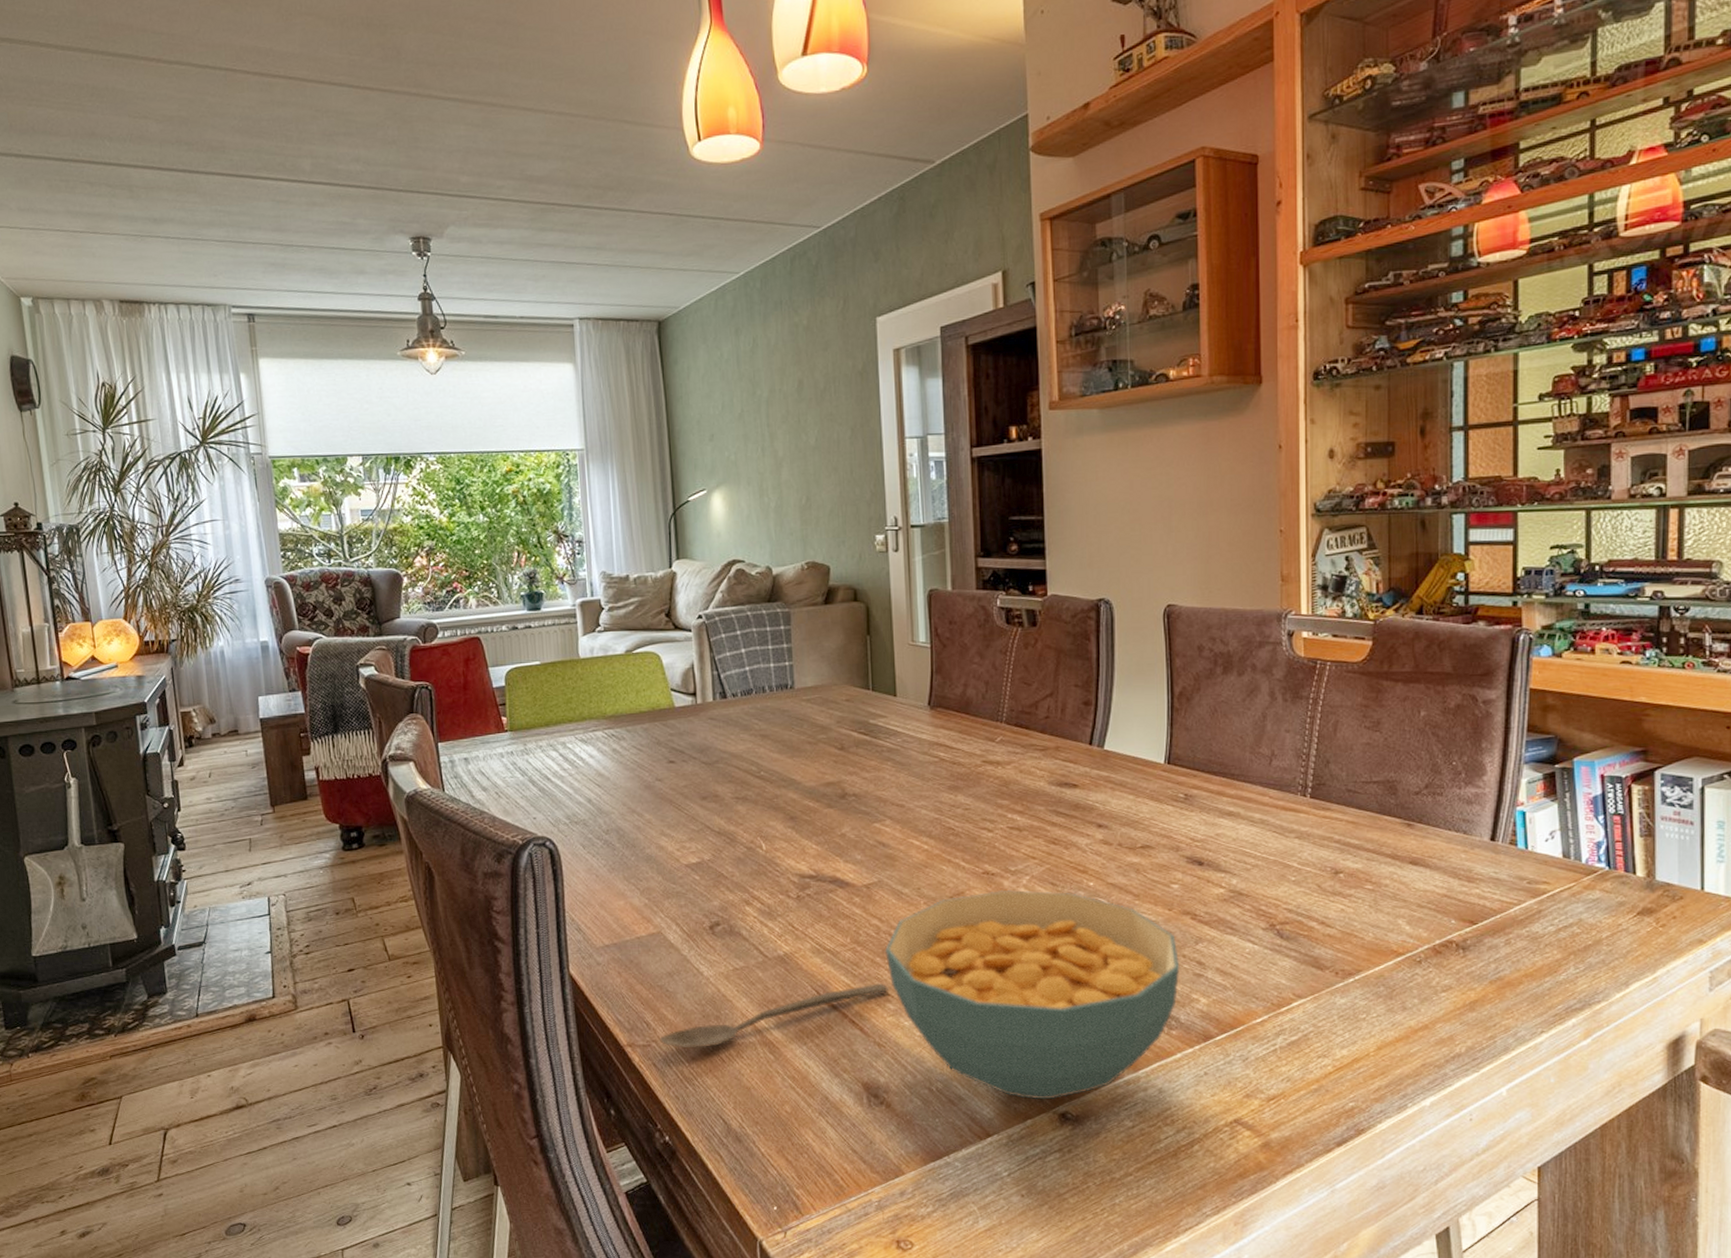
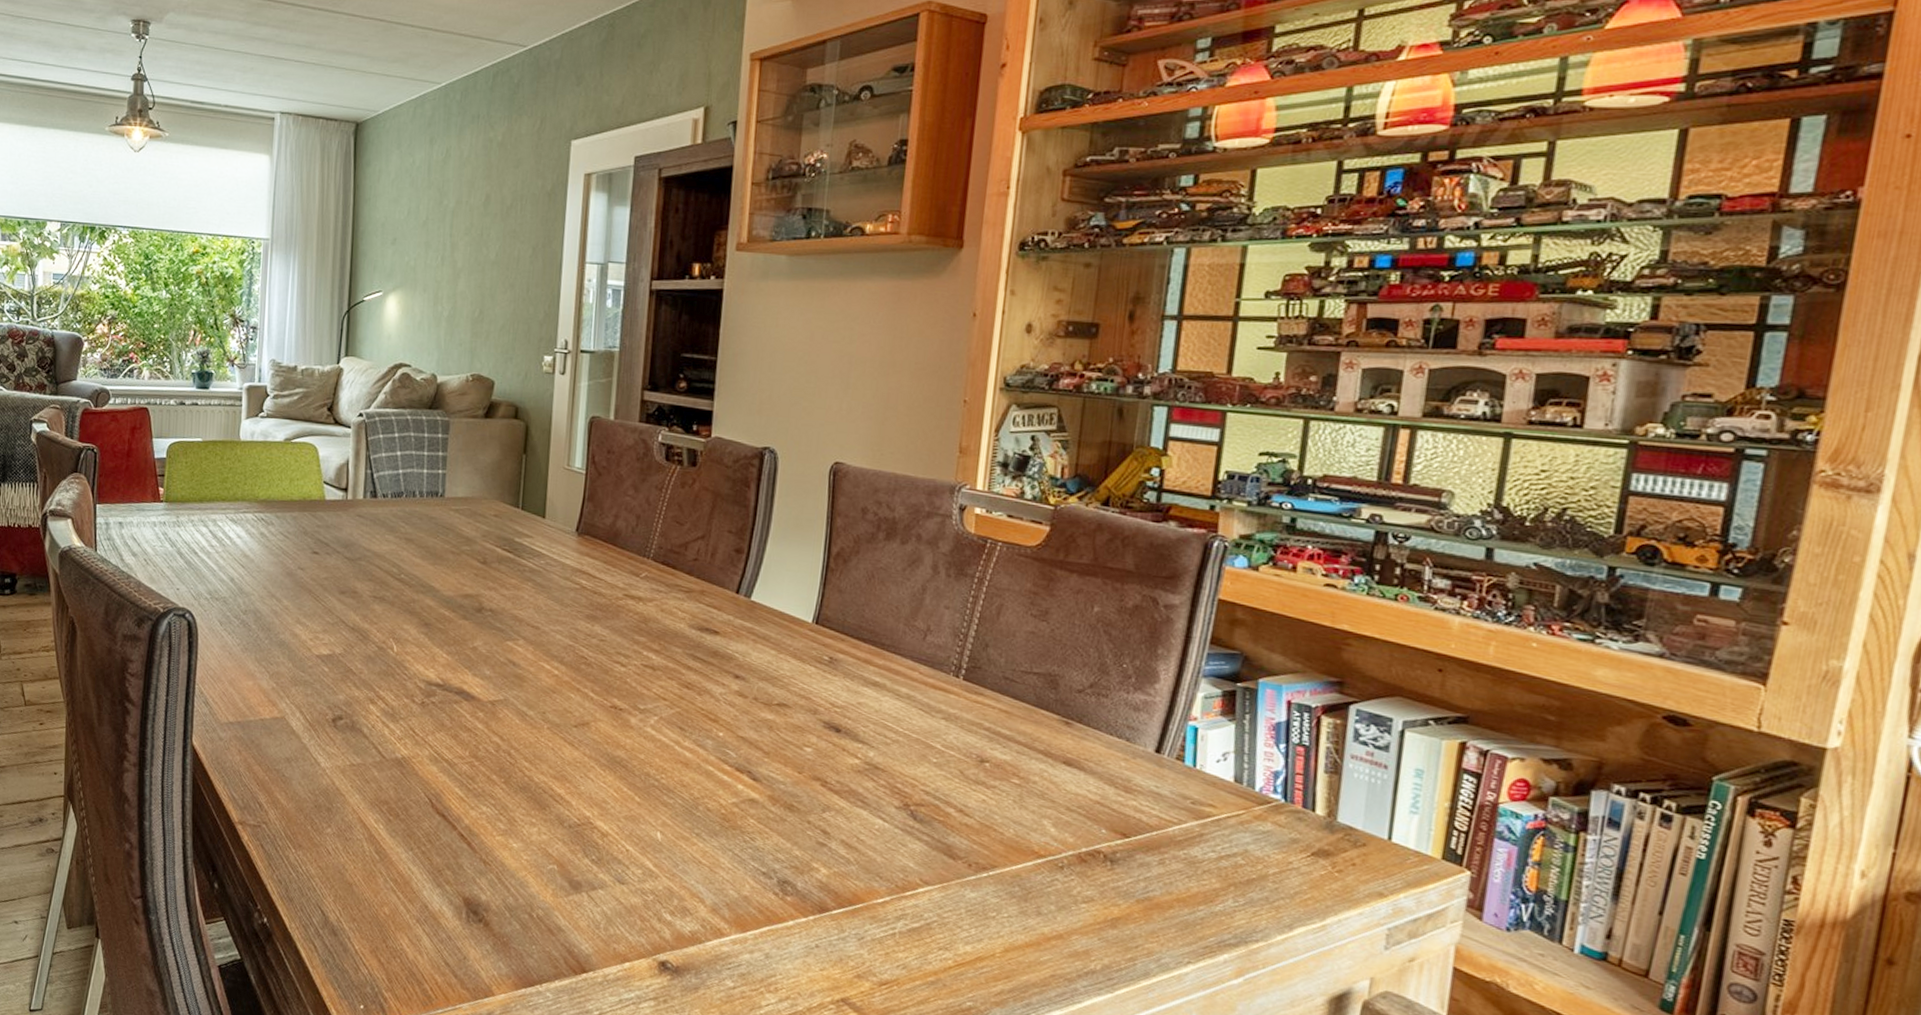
spoon: present [660,982,888,1049] -> none [270,800,501,838]
cereal bowl: present [884,889,1180,1100] -> none [501,726,804,946]

